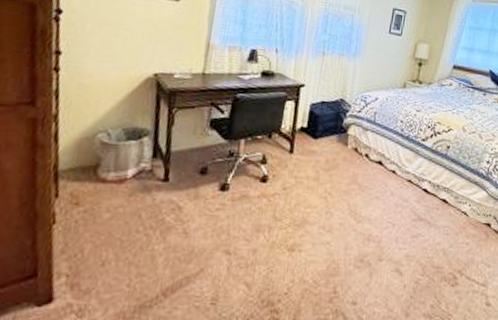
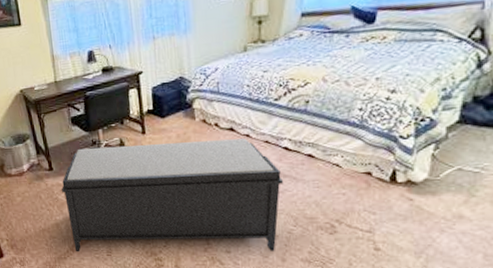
bench: none [168,159,418,304] -> present [62,138,283,252]

